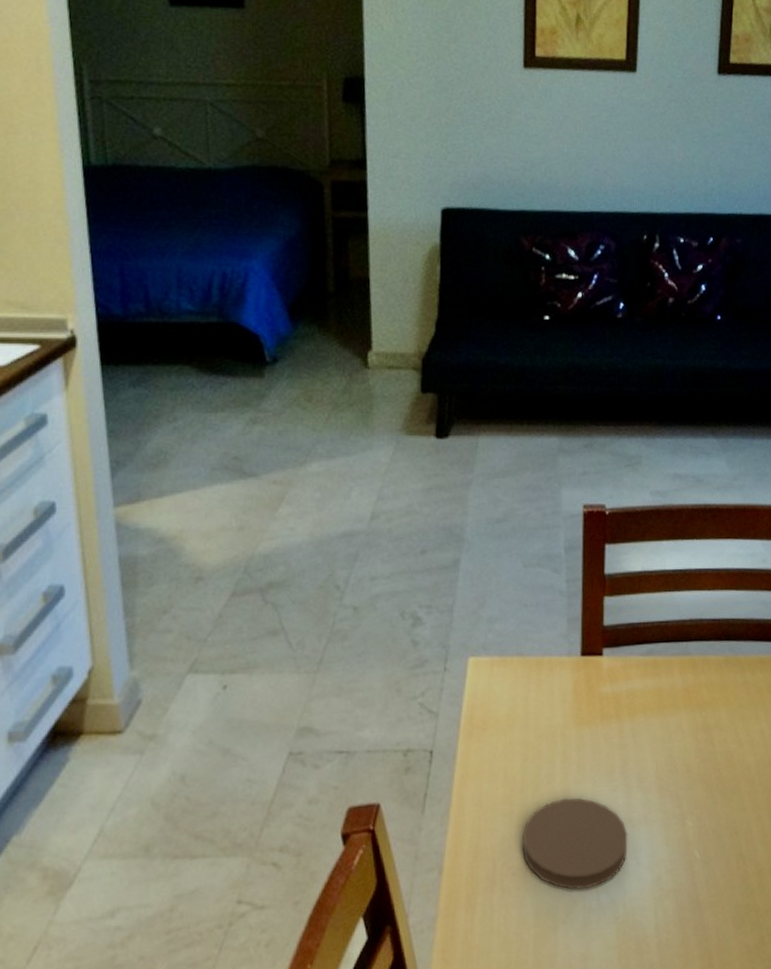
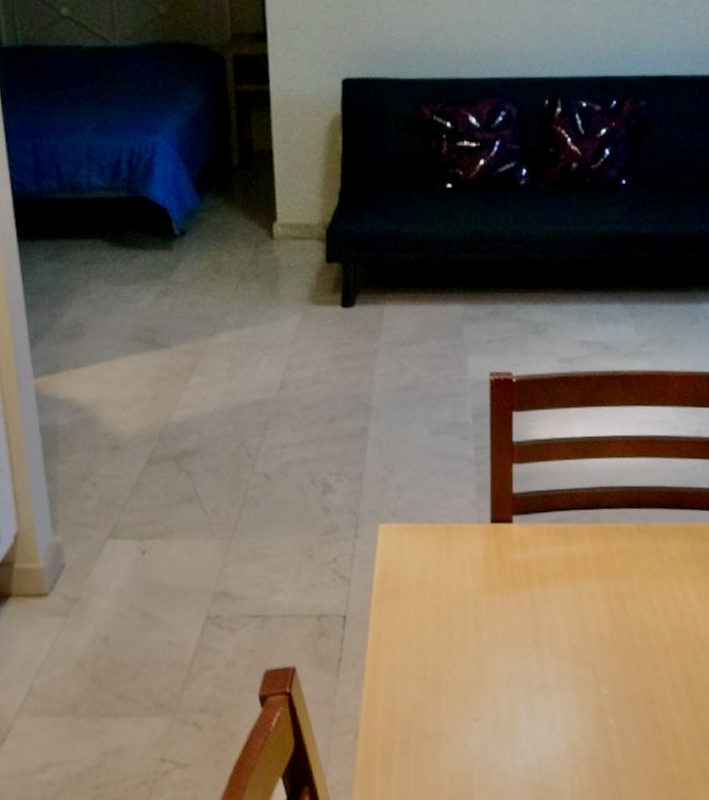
coaster: present [522,798,628,890] -> none [436,664,542,755]

